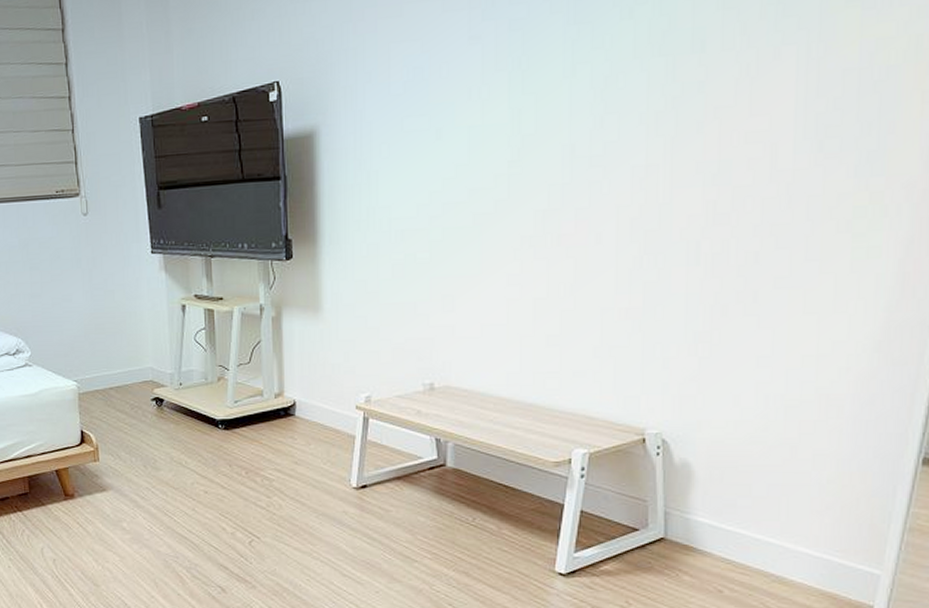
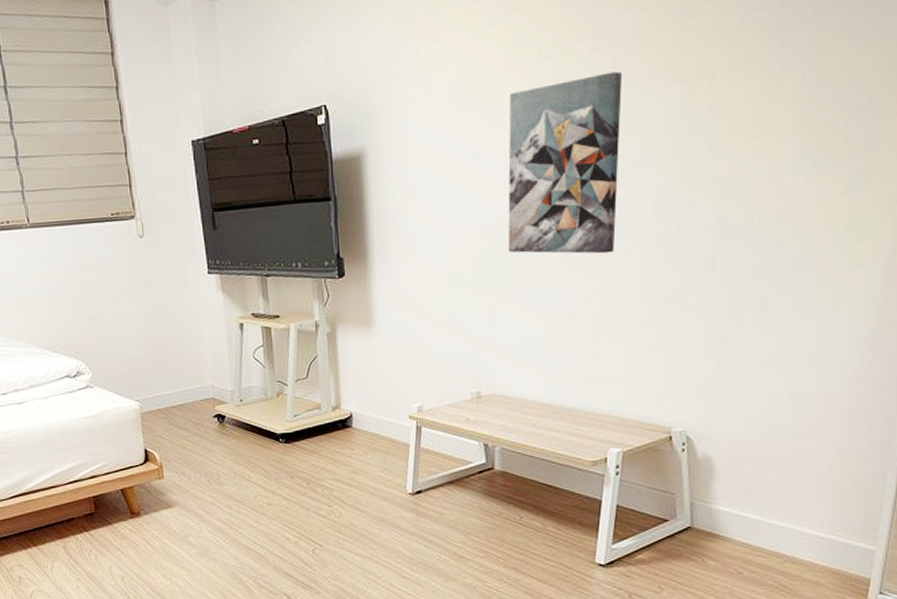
wall art: none [468,44,600,240] -> present [507,71,622,254]

